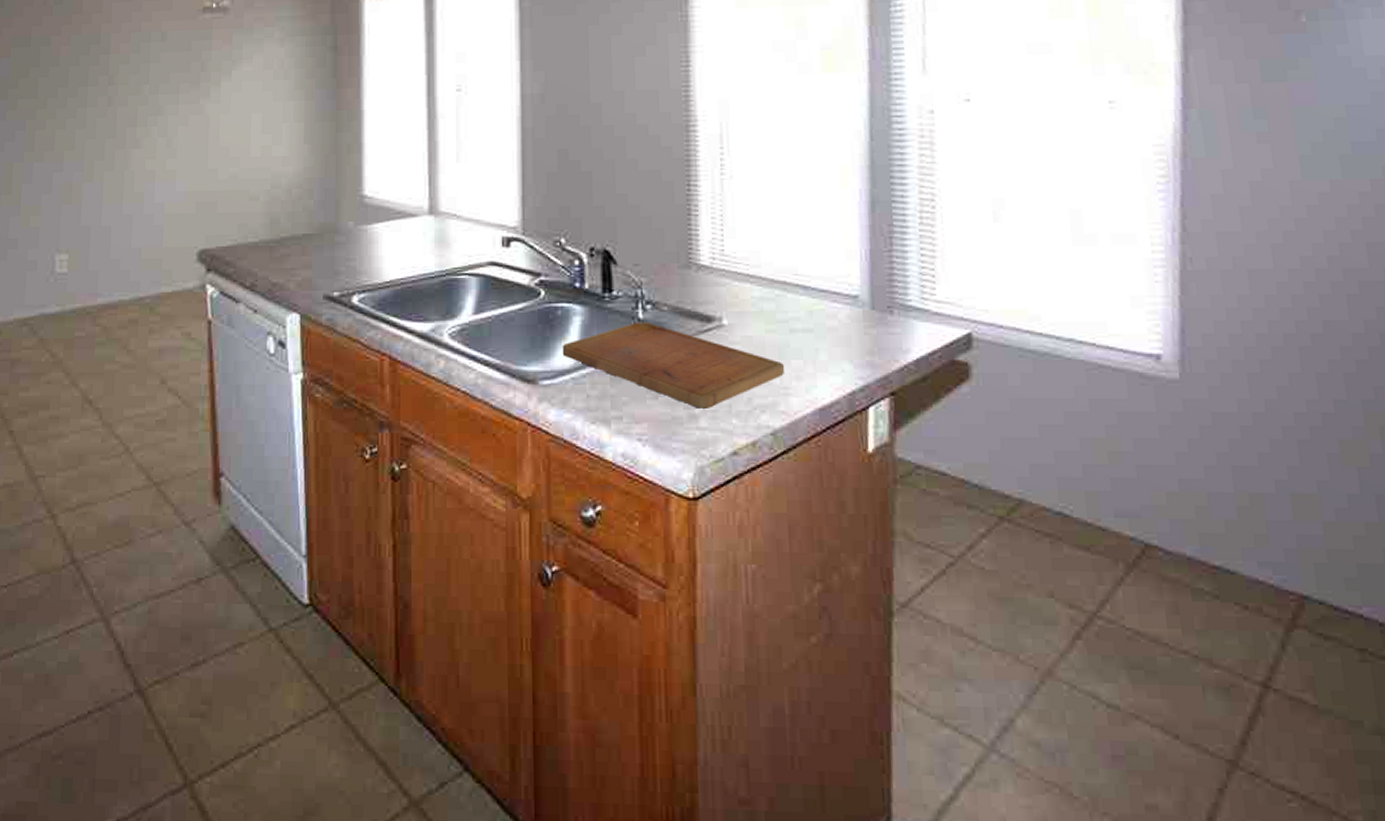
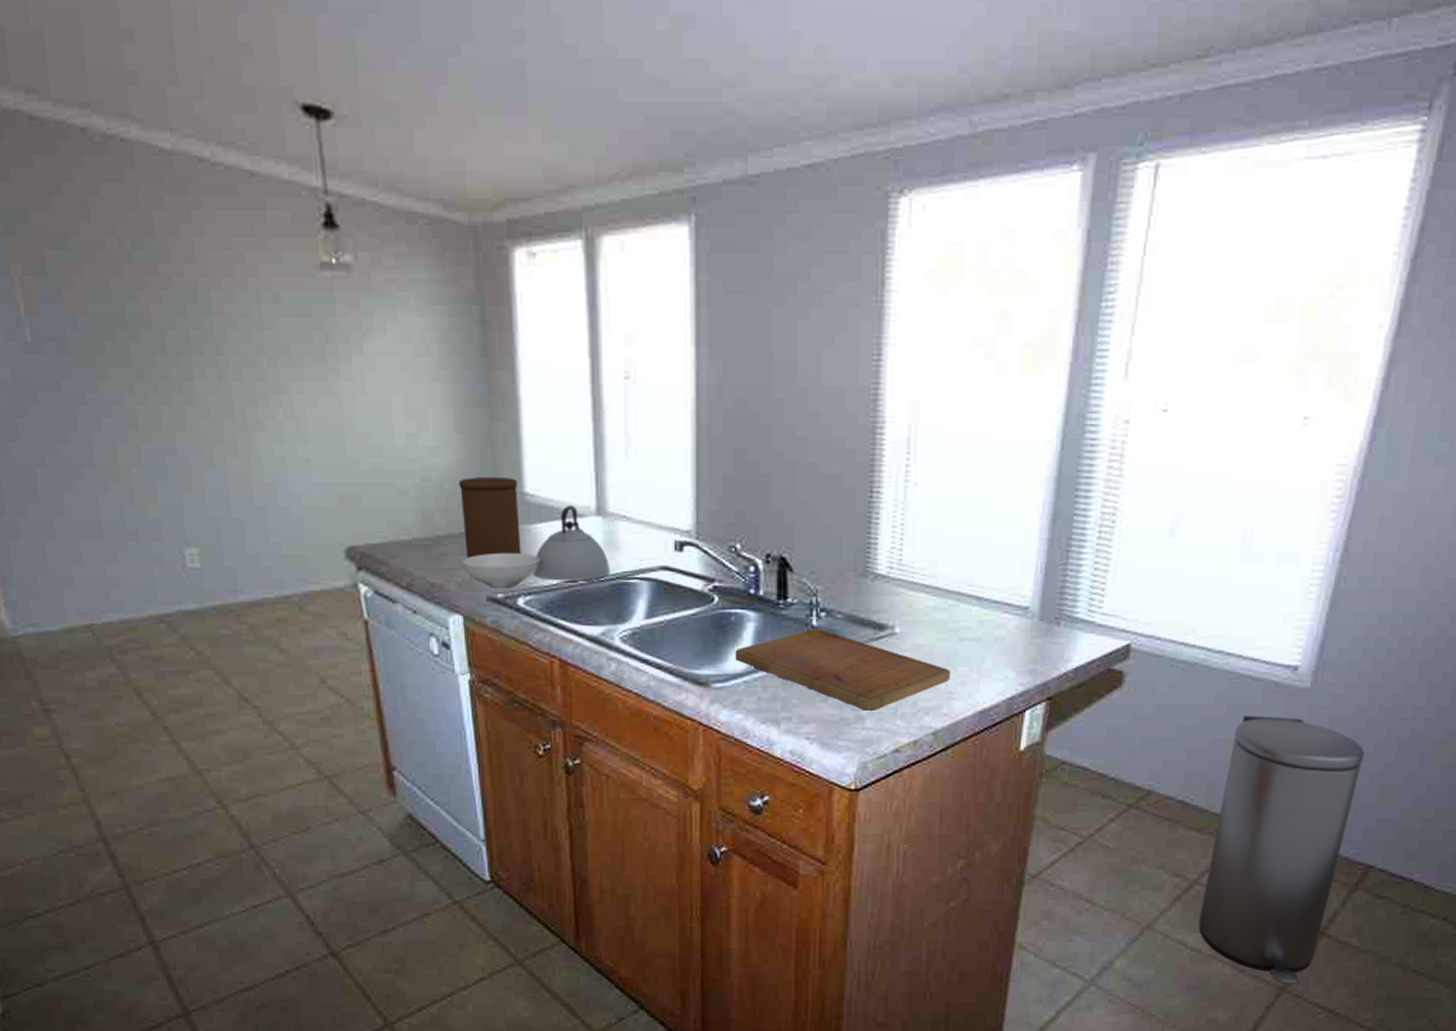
bowl: none [303,251,374,286] -> present [462,552,539,588]
canister: none [304,182,358,258] -> present [458,477,521,558]
kettle: none [367,205,441,279] -> present [532,504,611,581]
pedal bin: none [1104,412,1265,758] -> present [1198,716,1364,985]

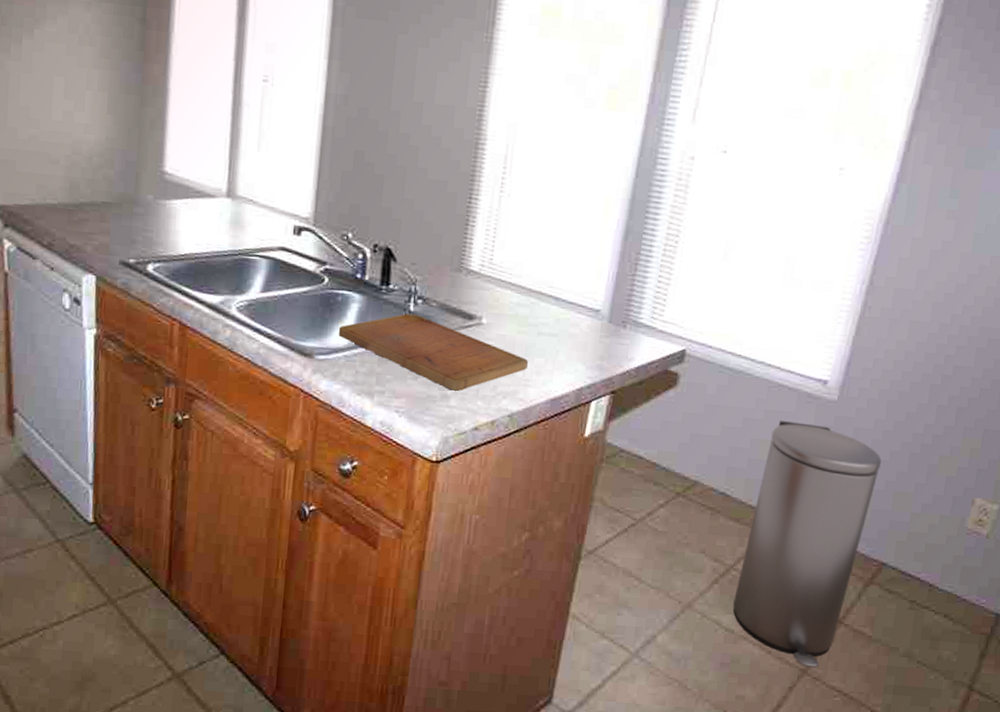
canister: present [458,477,521,558] -> none [105,154,158,225]
bowl: present [462,552,539,588] -> none [101,222,171,254]
kettle: present [532,504,611,581] -> none [163,185,235,254]

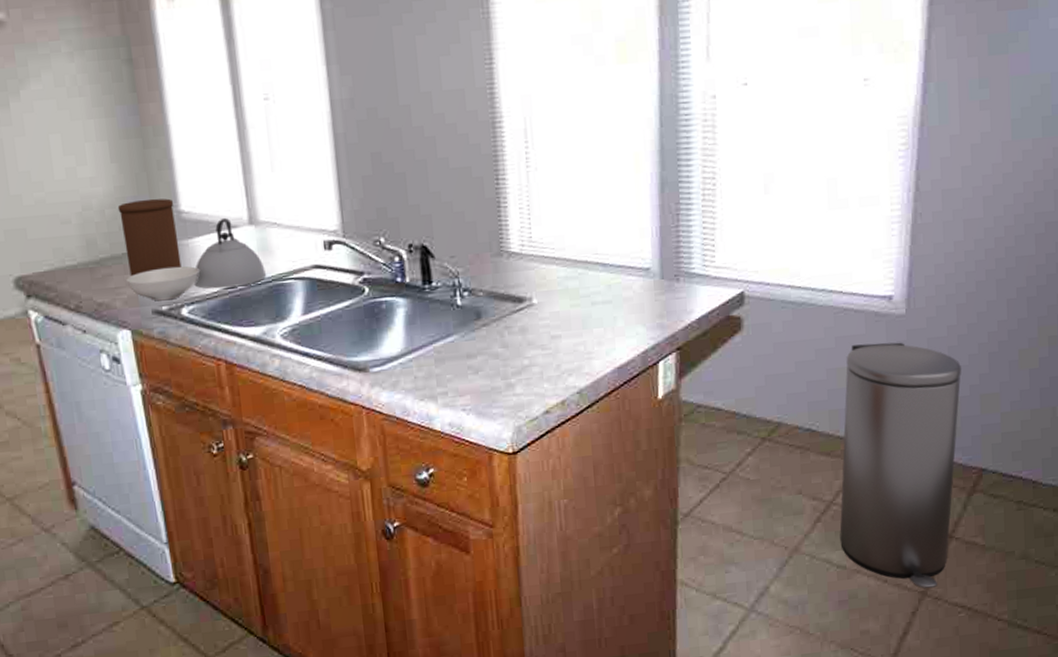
bowl: none [101,222,171,254] -> present [126,266,199,301]
canister: none [105,154,158,225] -> present [117,198,182,276]
kettle: none [163,185,235,254] -> present [194,217,267,290]
cutting board: present [338,313,529,391] -> none [388,307,588,378]

